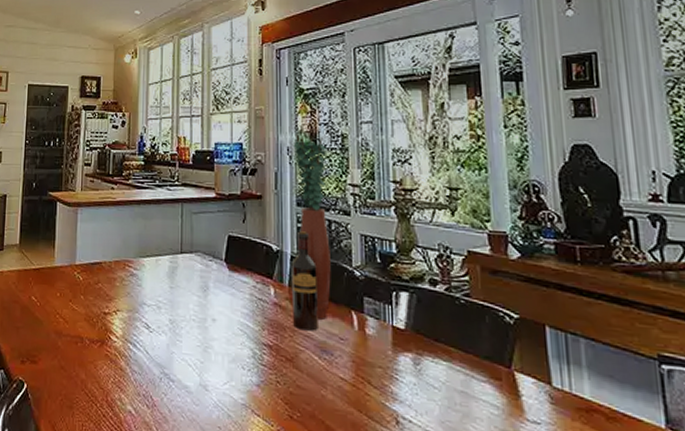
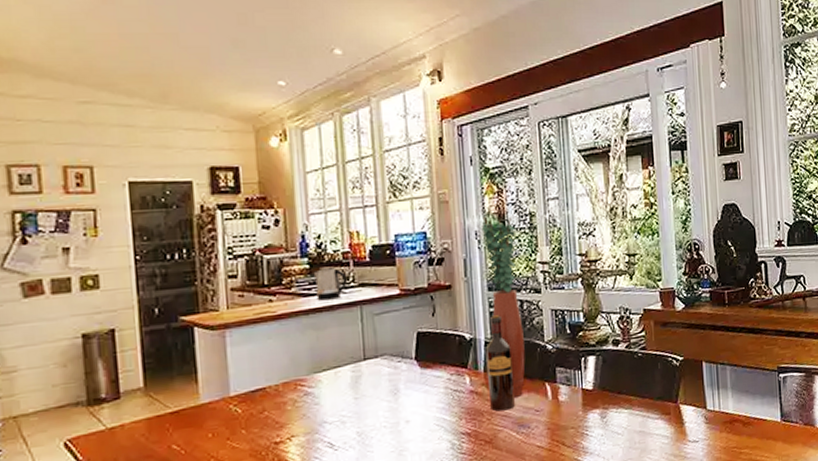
kettle: none [146,165,173,195] -> present [313,266,348,301]

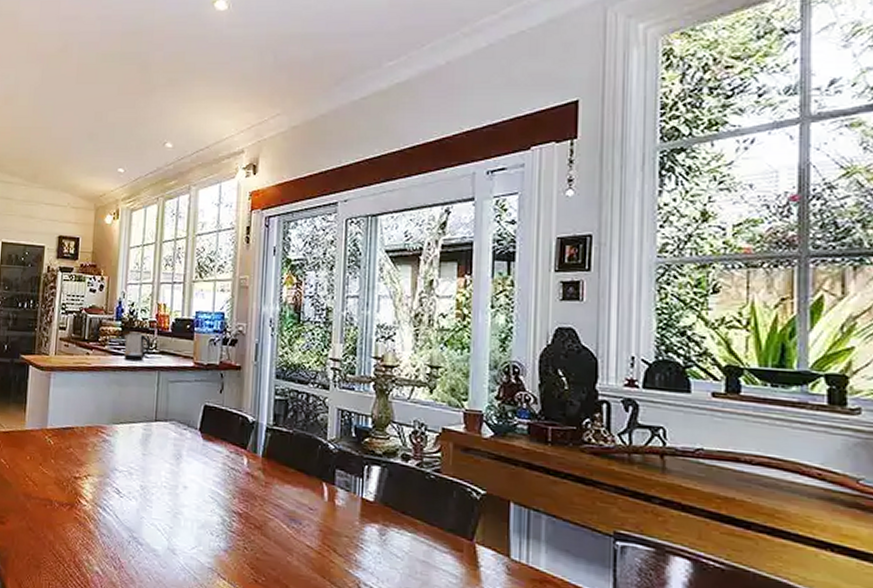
vase: present [481,216,526,398] -> none [276,305,310,490]
wine bottle: present [485,315,515,411] -> none [263,403,292,501]

